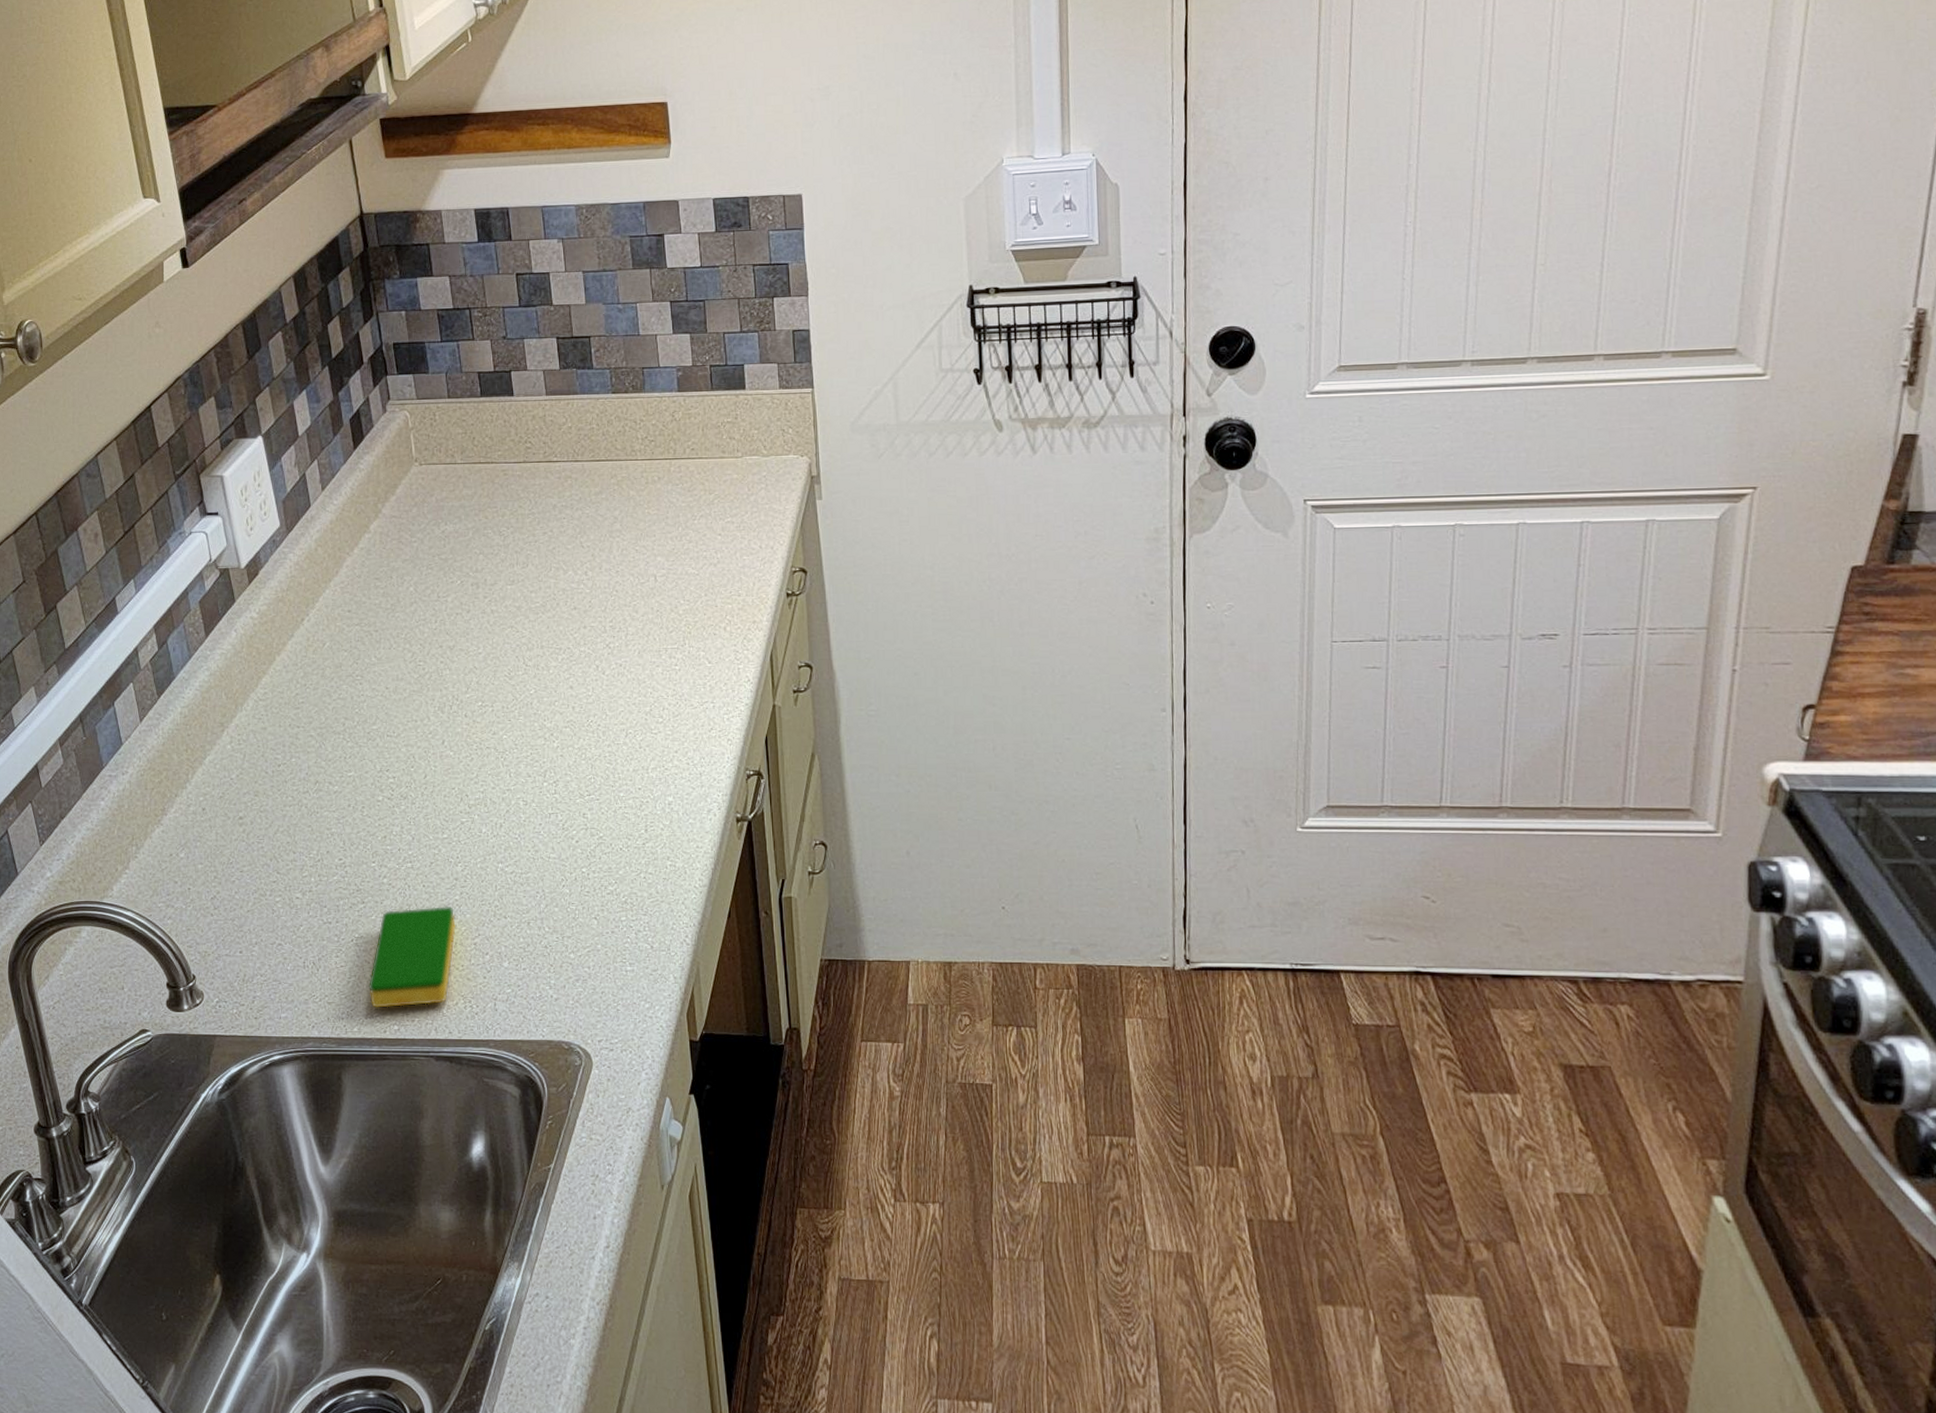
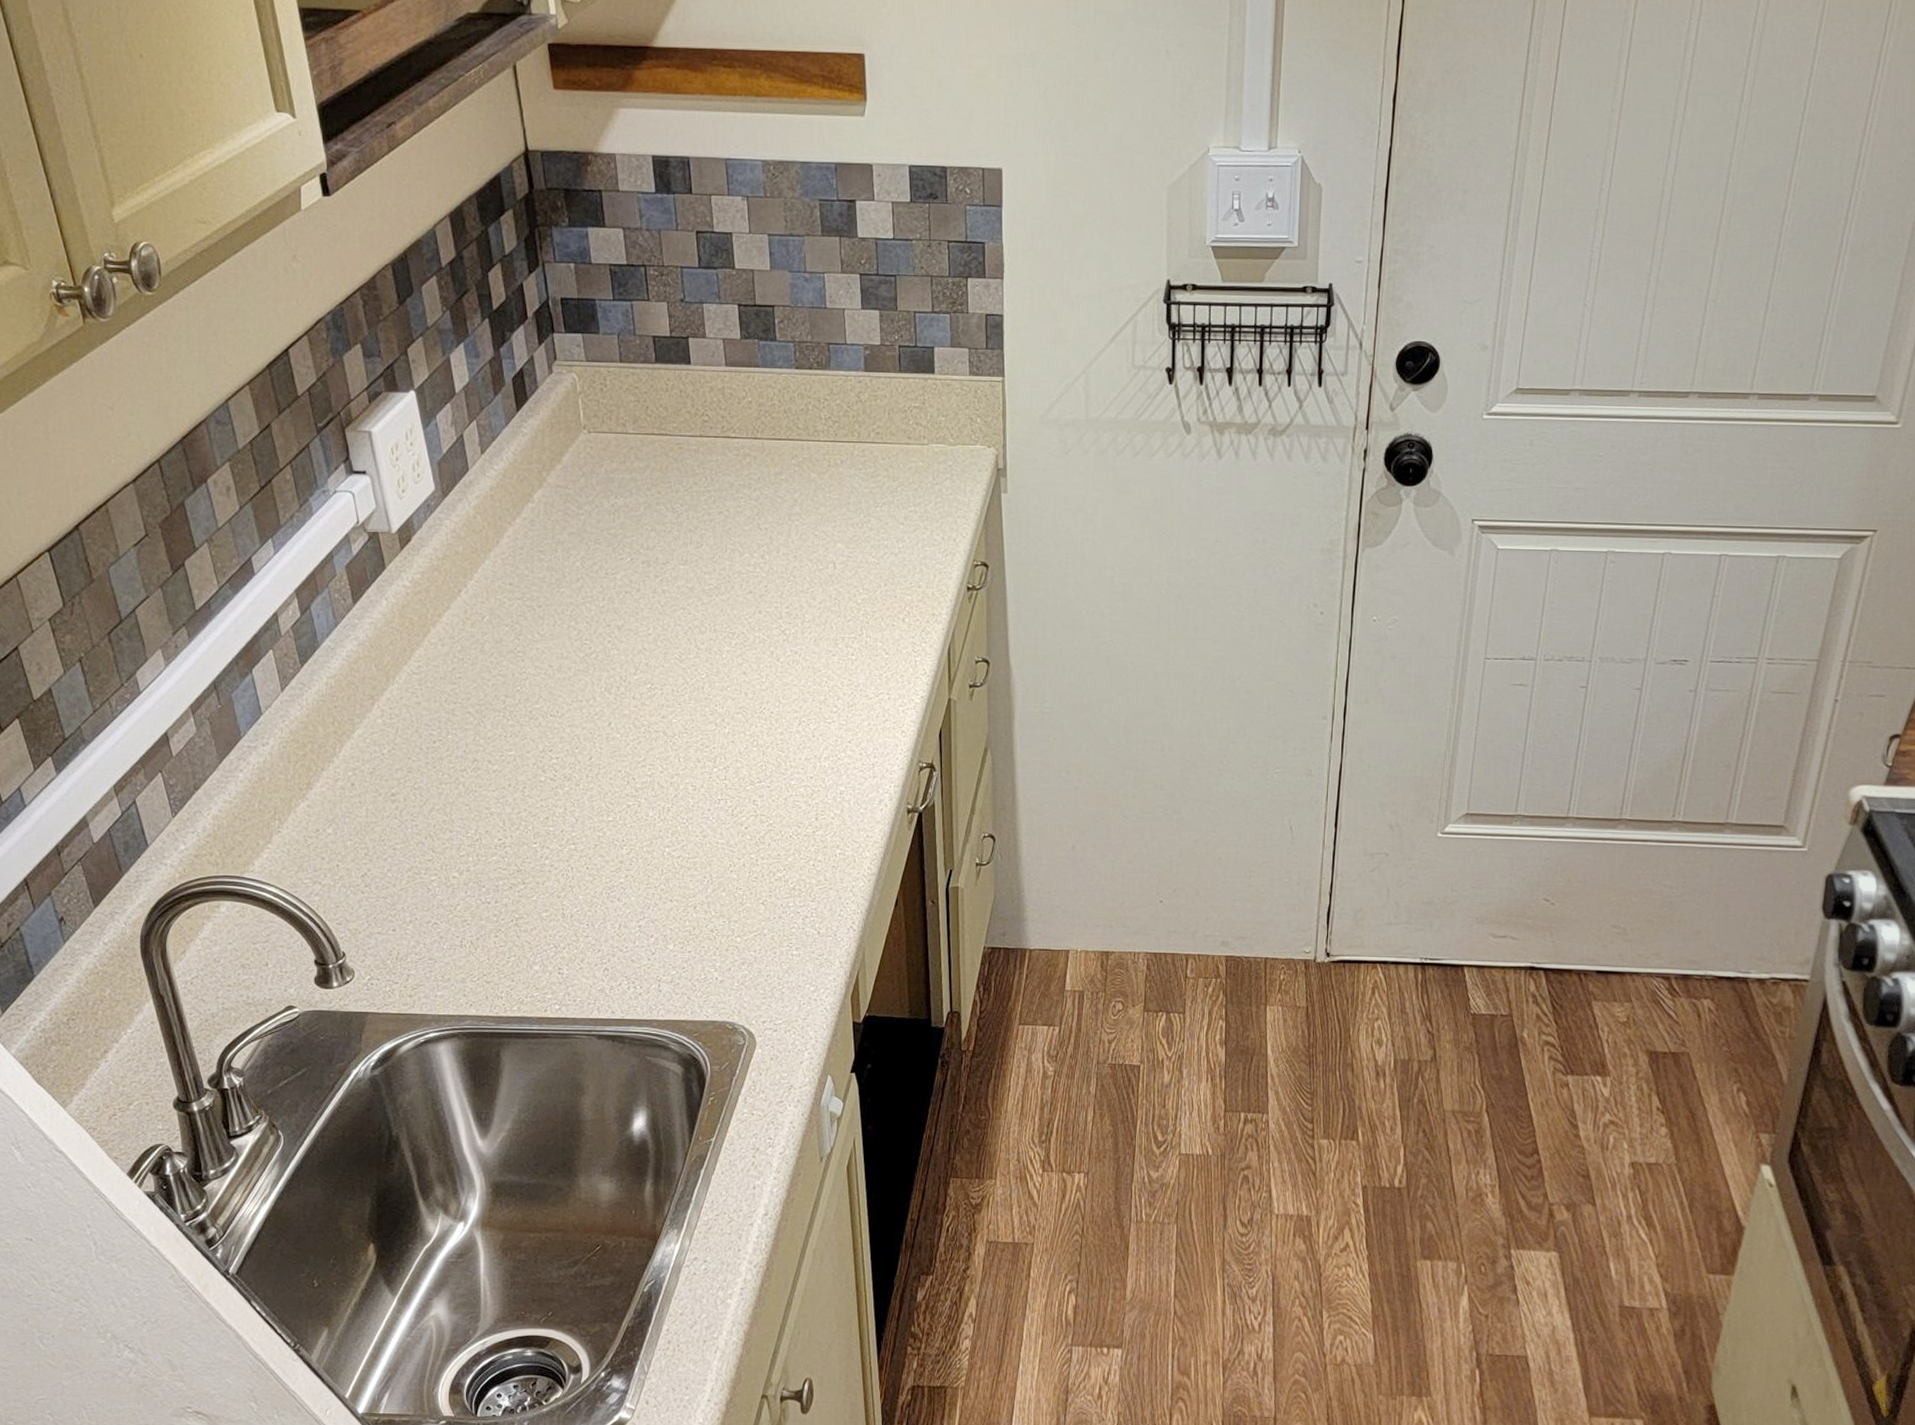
dish sponge: present [369,907,456,1008] -> none [529,889,620,988]

